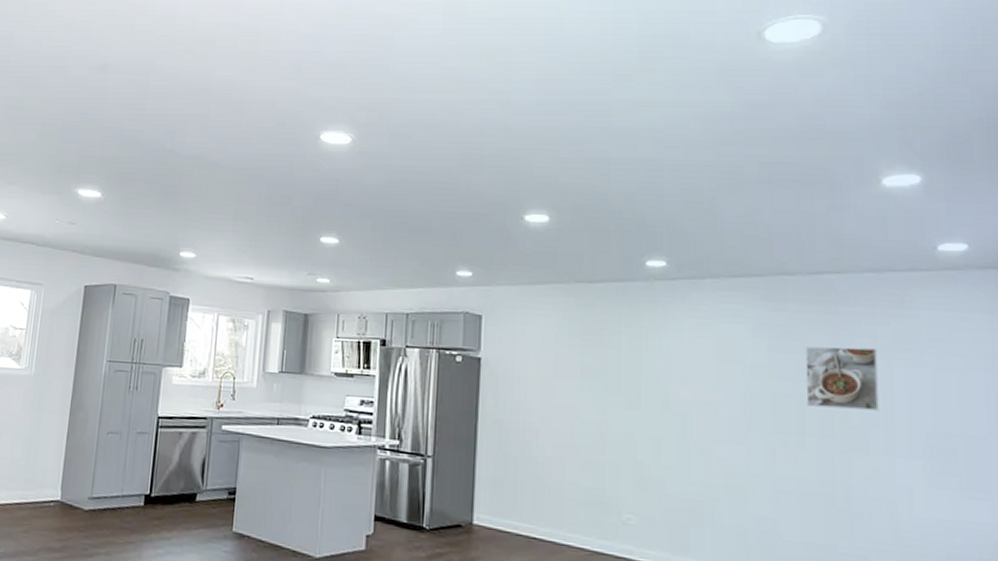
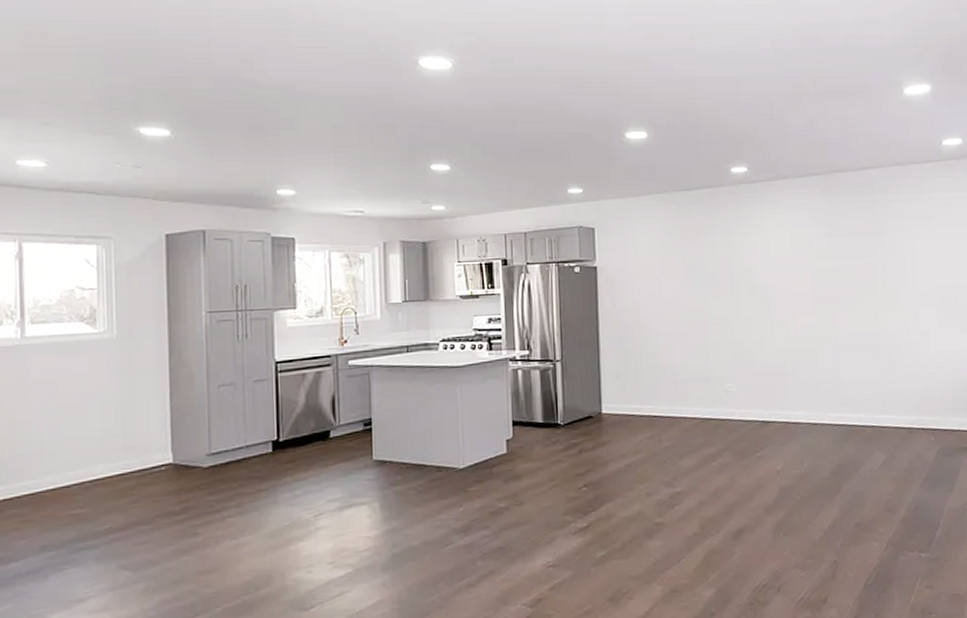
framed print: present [805,346,879,411] -> none [854,226,906,277]

